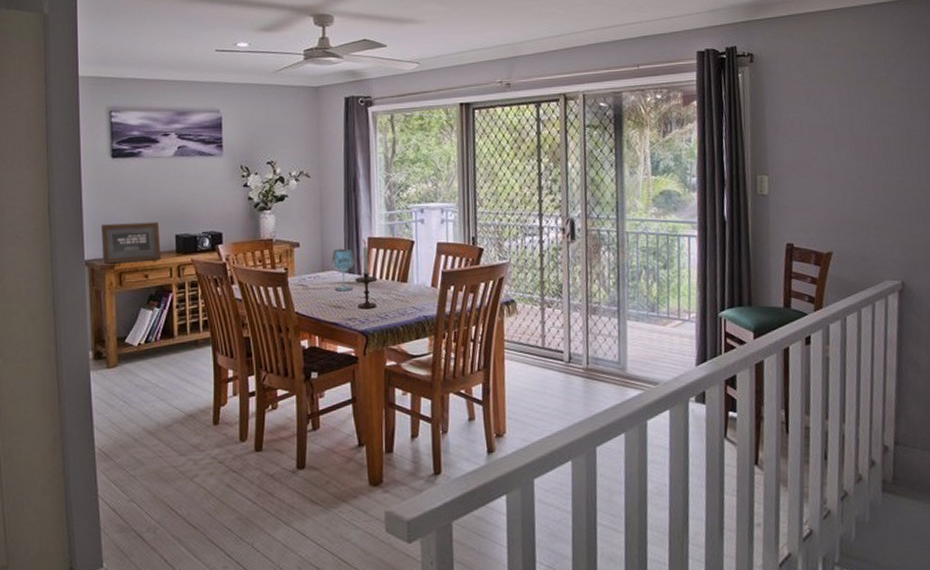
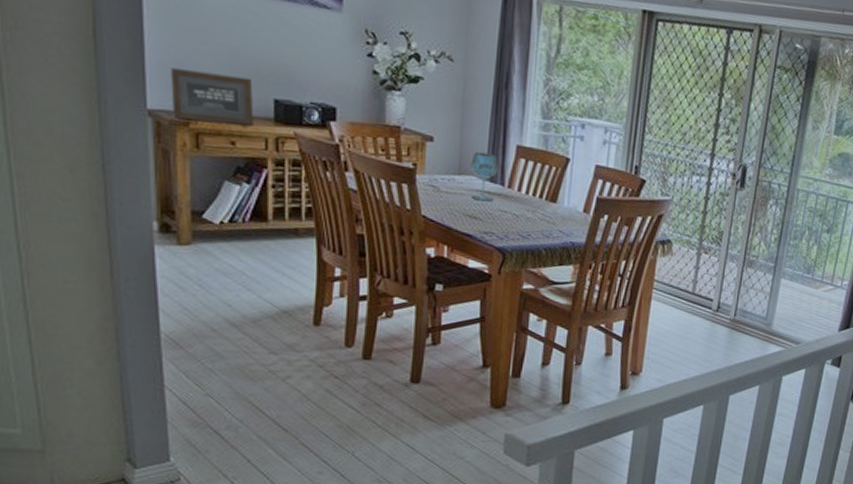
candlestick: present [355,239,378,310] -> none [496,146,523,226]

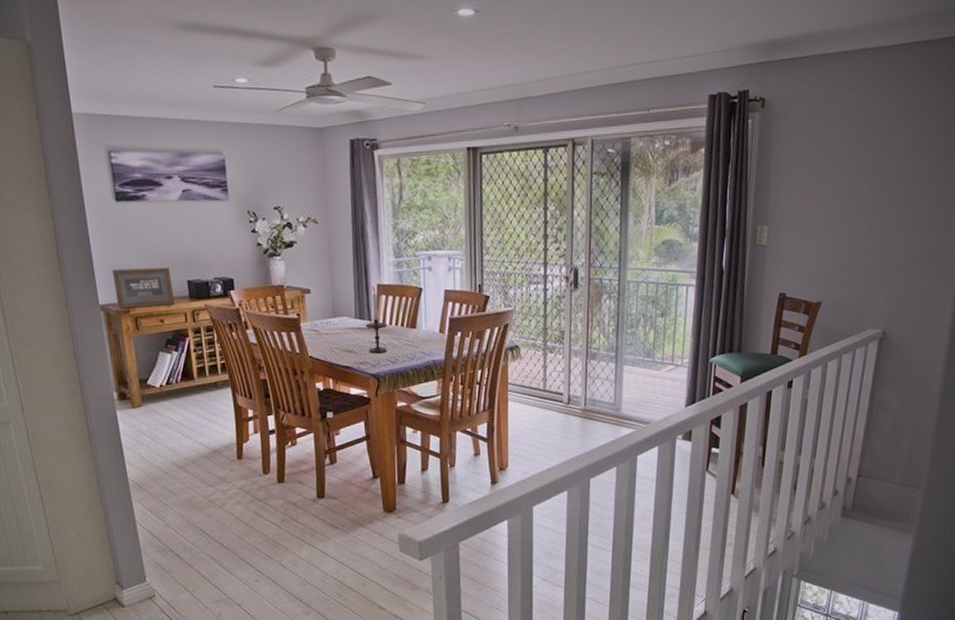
wine glass: present [471,152,498,202] -> none [342,295,365,337]
candlestick: none [496,146,523,226] -> present [366,286,388,354]

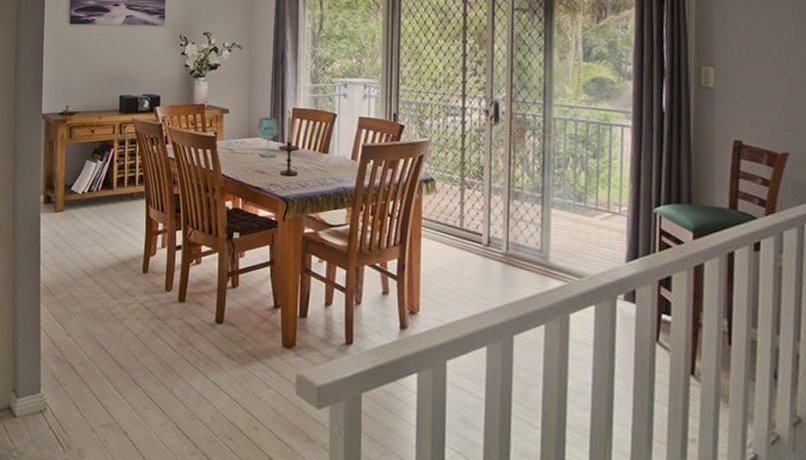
picture frame: present [111,267,175,309] -> none [56,83,107,118]
wine glass: none [342,295,365,337] -> present [258,117,279,158]

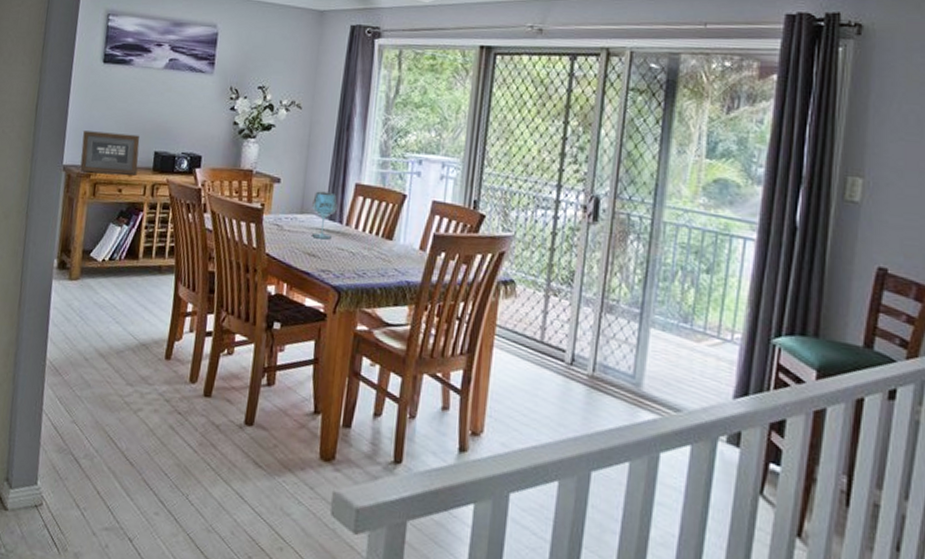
picture frame: none [56,83,107,118] -> present [80,130,140,176]
candlestick: present [279,110,300,177] -> none [333,185,360,264]

